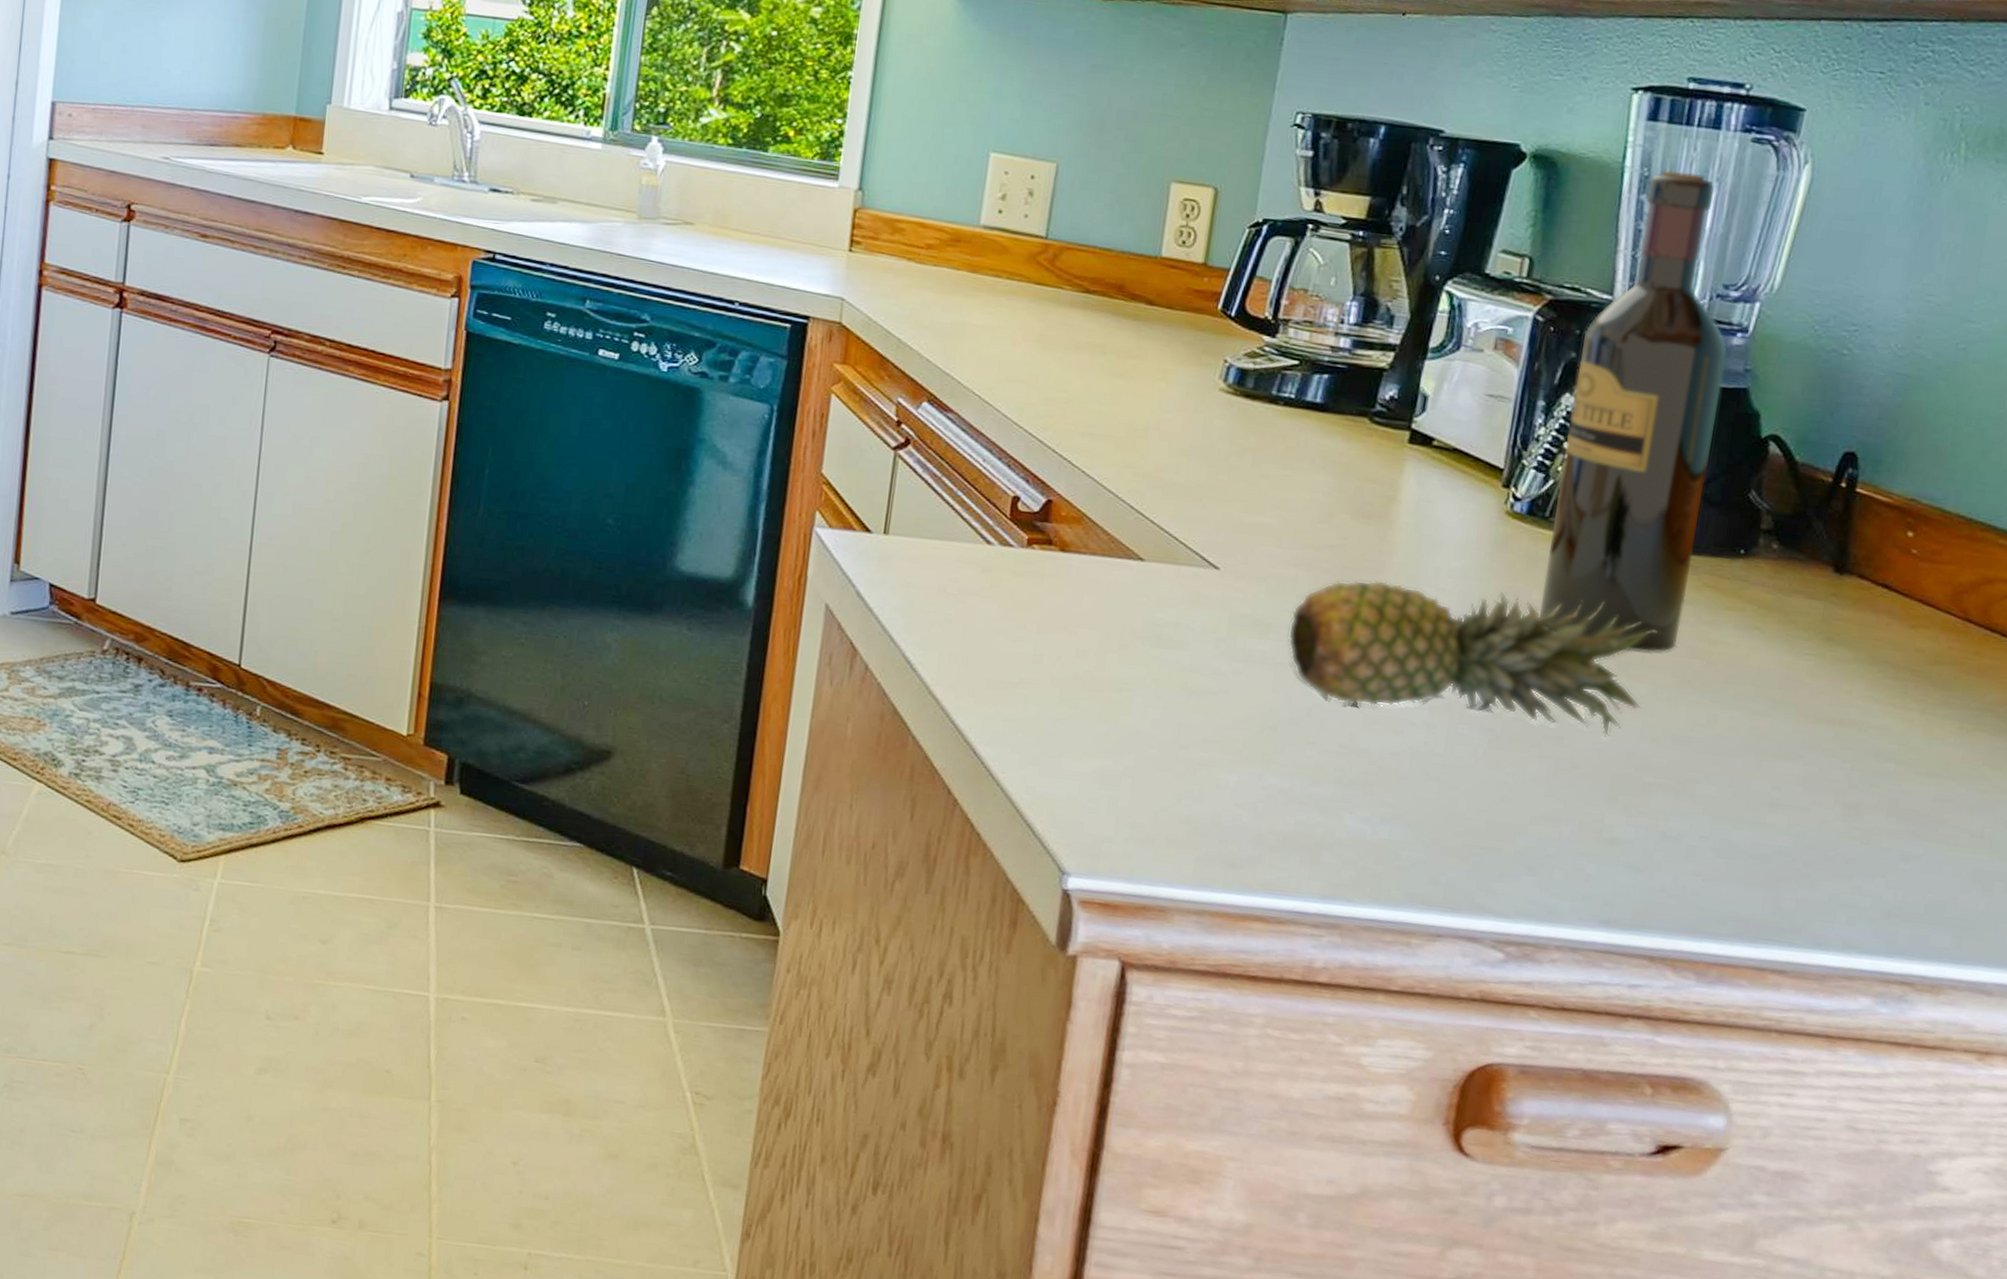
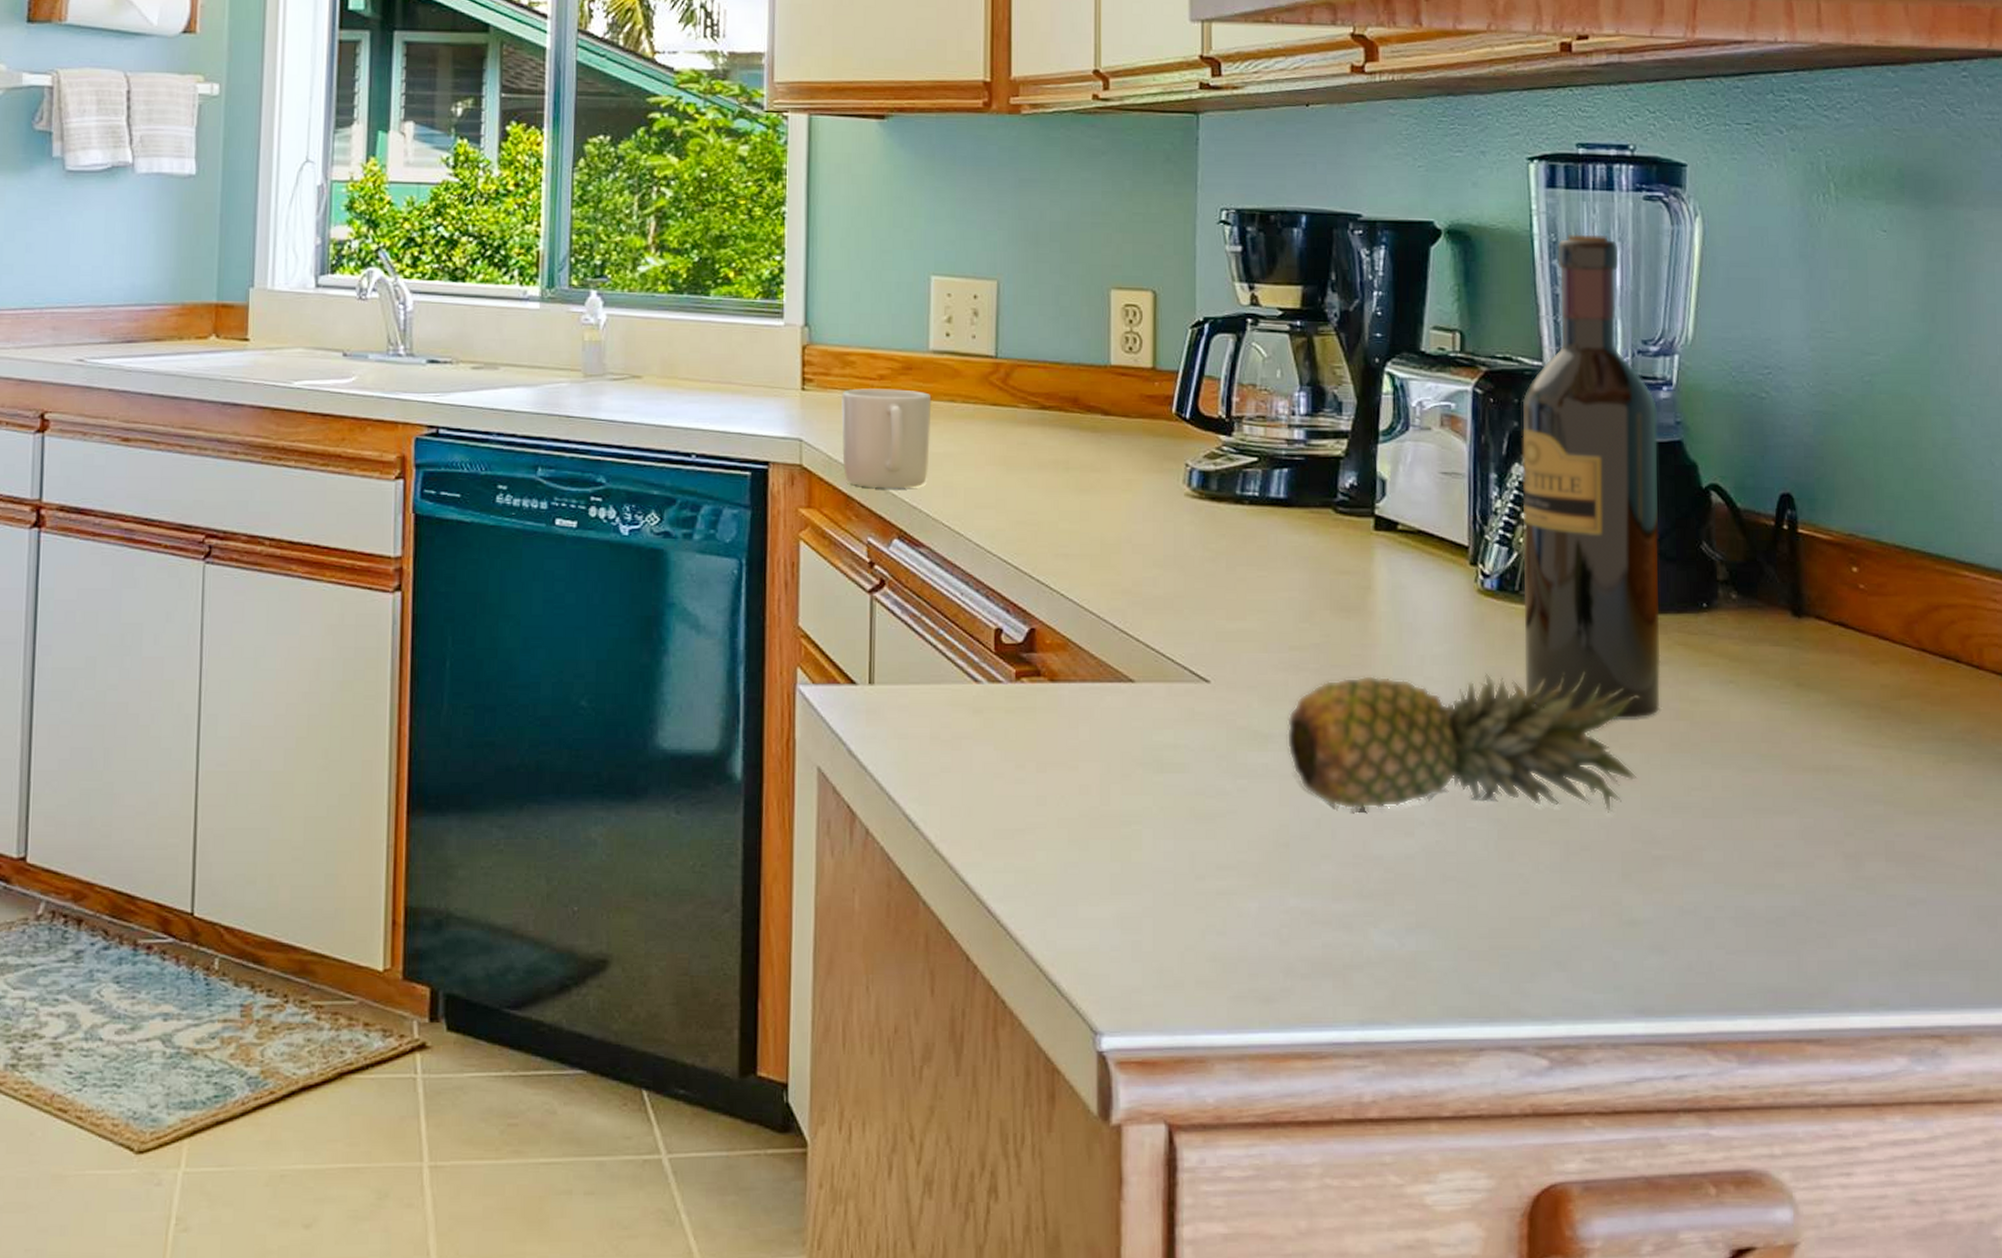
mug: none [881,255,977,356] -> present [841,388,932,488]

